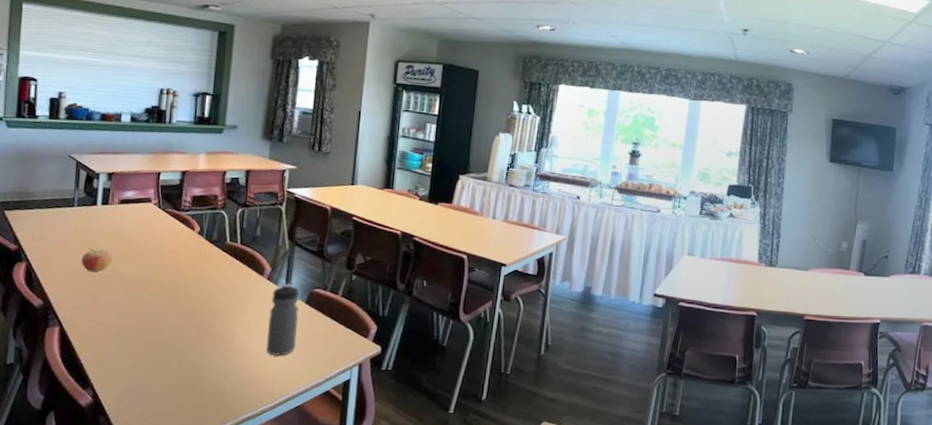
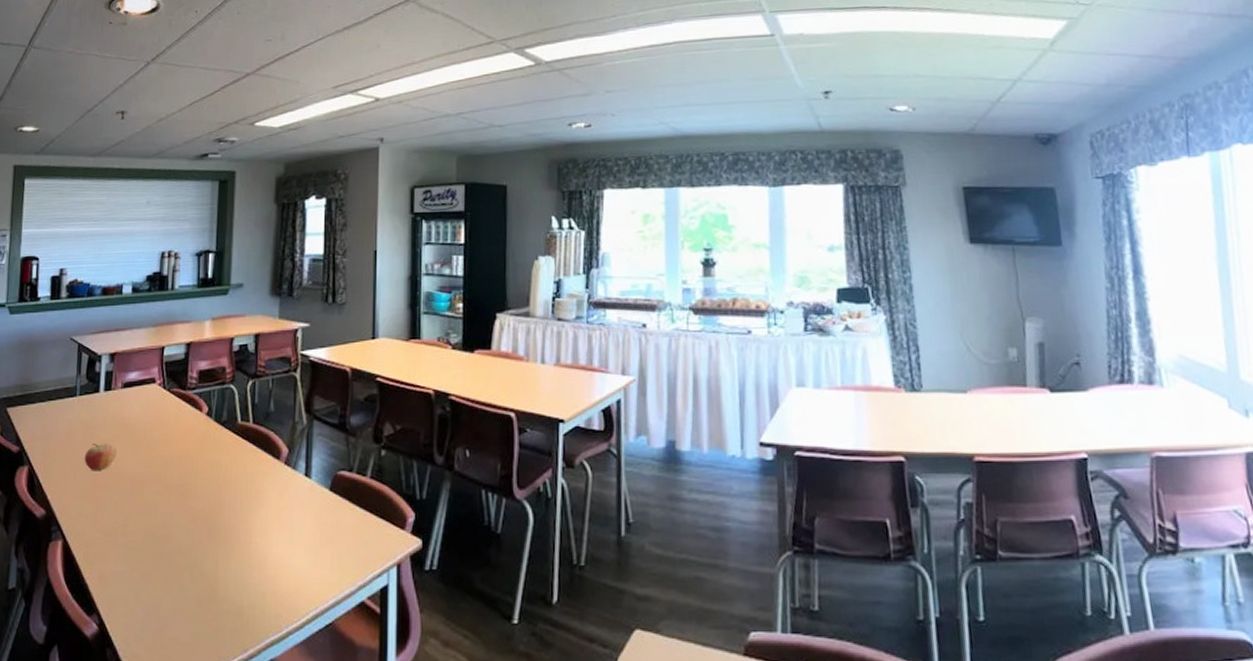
water bottle: present [266,283,299,356] -> none [288,466,322,559]

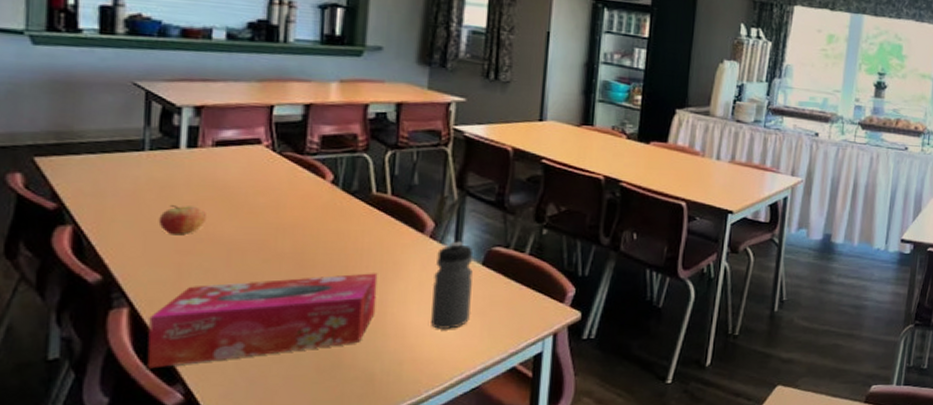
tissue box: none [73,502,244,599] -> present [146,273,378,369]
water bottle: none [288,466,322,559] -> present [431,241,473,329]

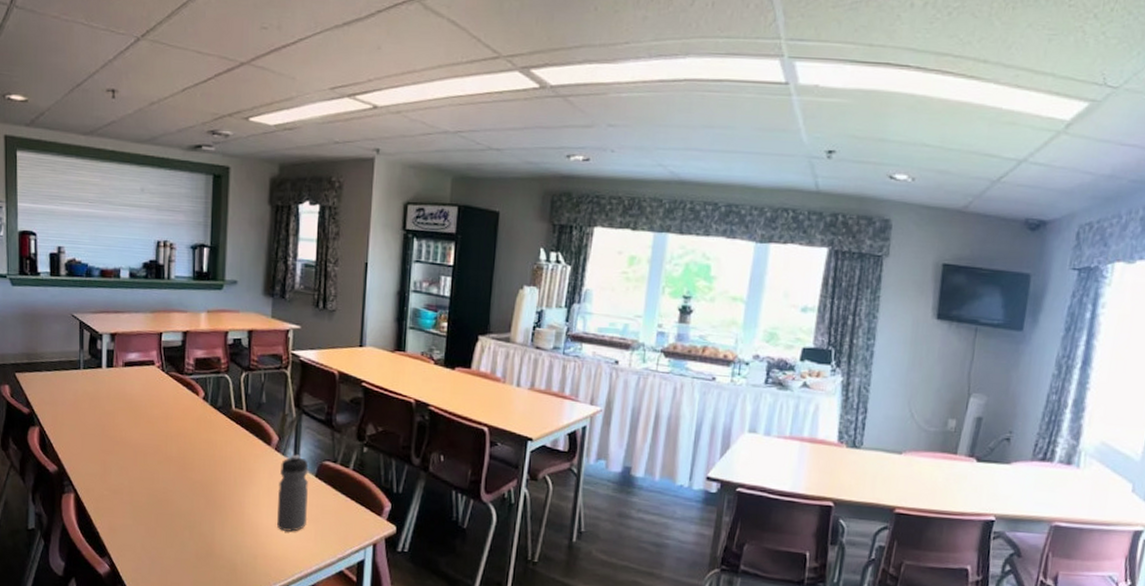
tissue box: present [146,273,378,369] -> none [86,477,238,543]
fruit: present [158,205,208,235] -> none [90,414,121,438]

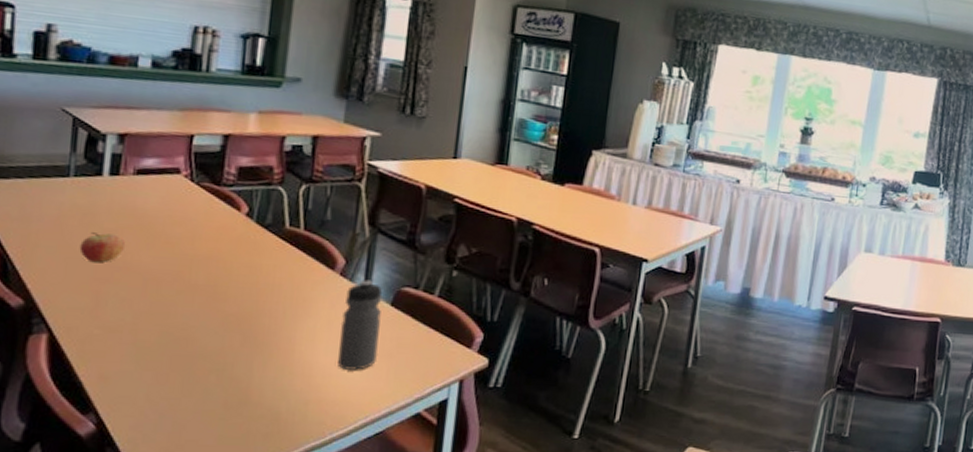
fruit: none [90,414,121,438] -> present [79,232,126,263]

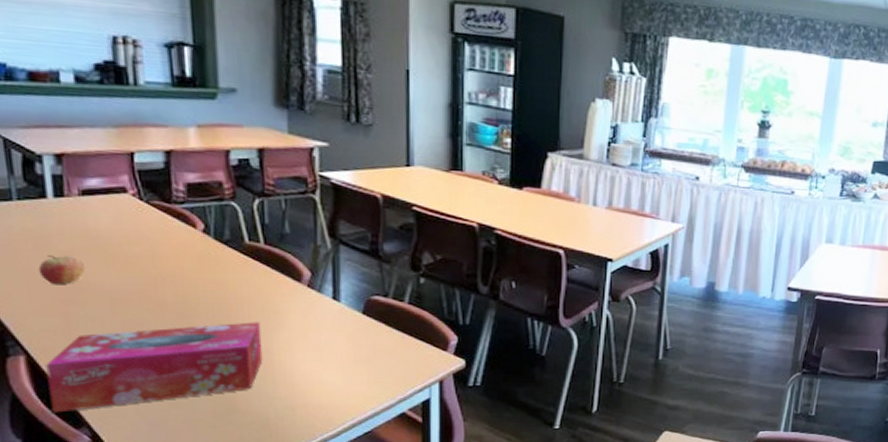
tissue box: none [62,309,288,397] -> present [46,322,263,413]
water bottle: present [338,279,383,370] -> none [316,290,357,376]

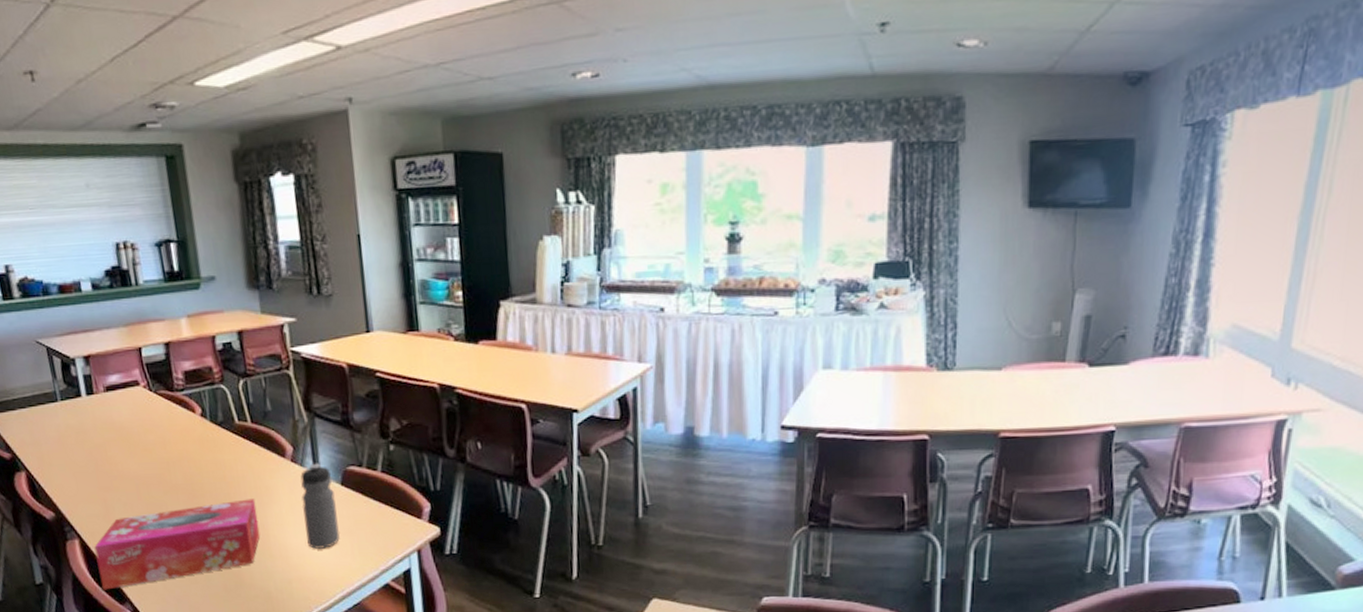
fruit: present [38,255,86,285] -> none [81,447,115,475]
water bottle: none [316,290,357,376] -> present [300,463,341,549]

